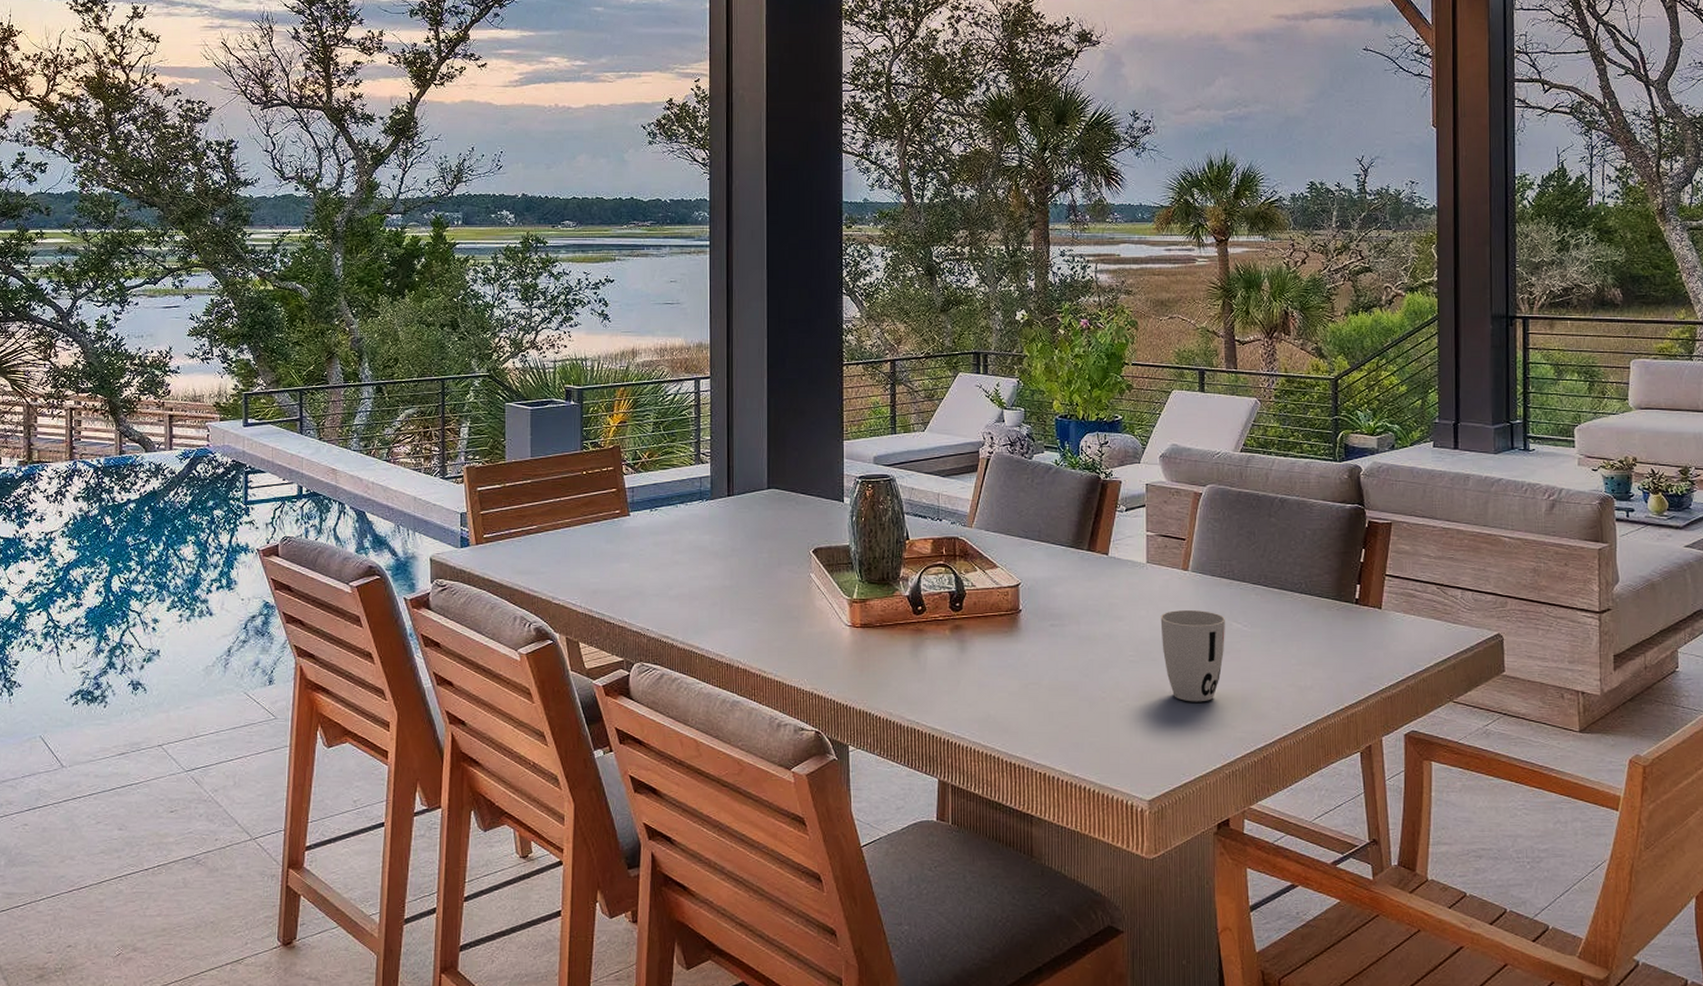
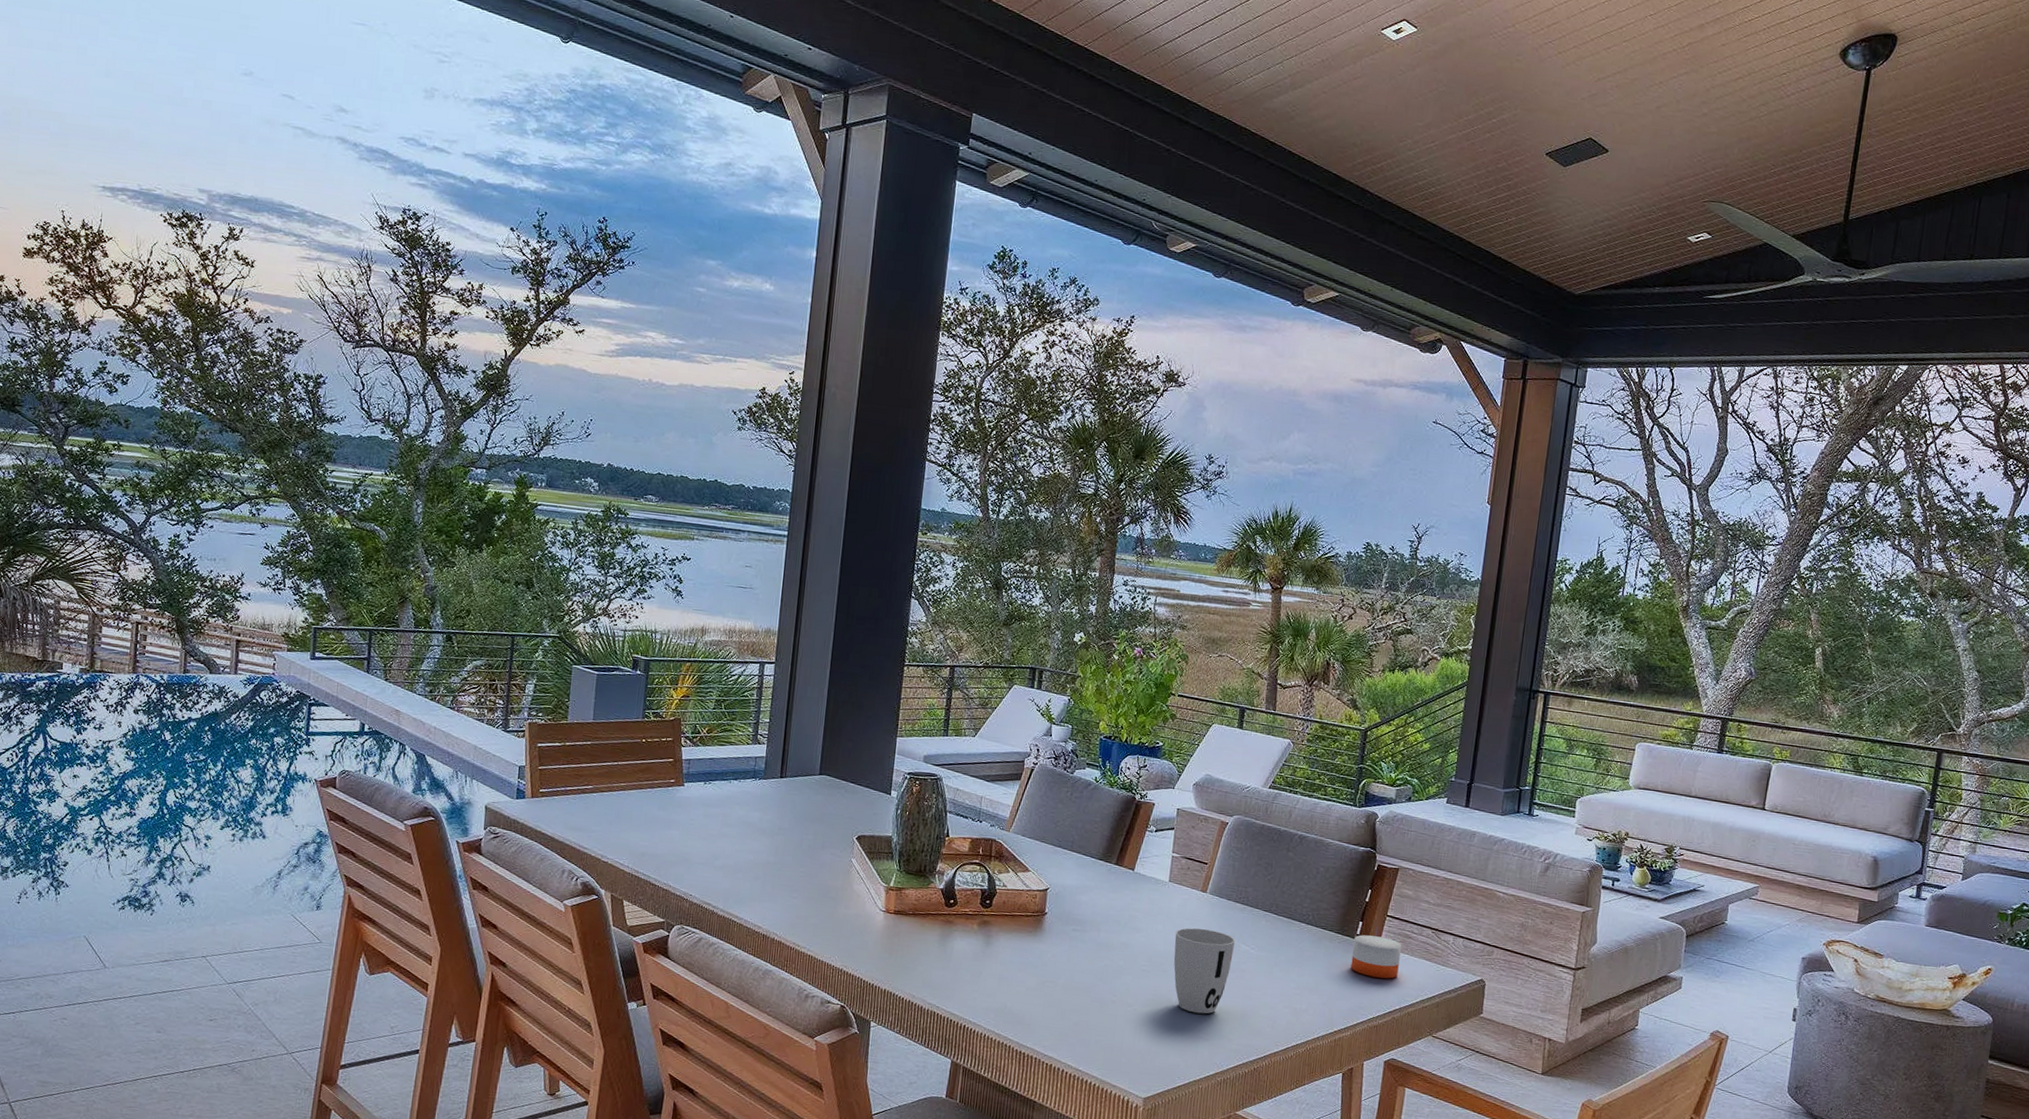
candle: none [1353,588,1406,643] -> present [1350,927,1401,979]

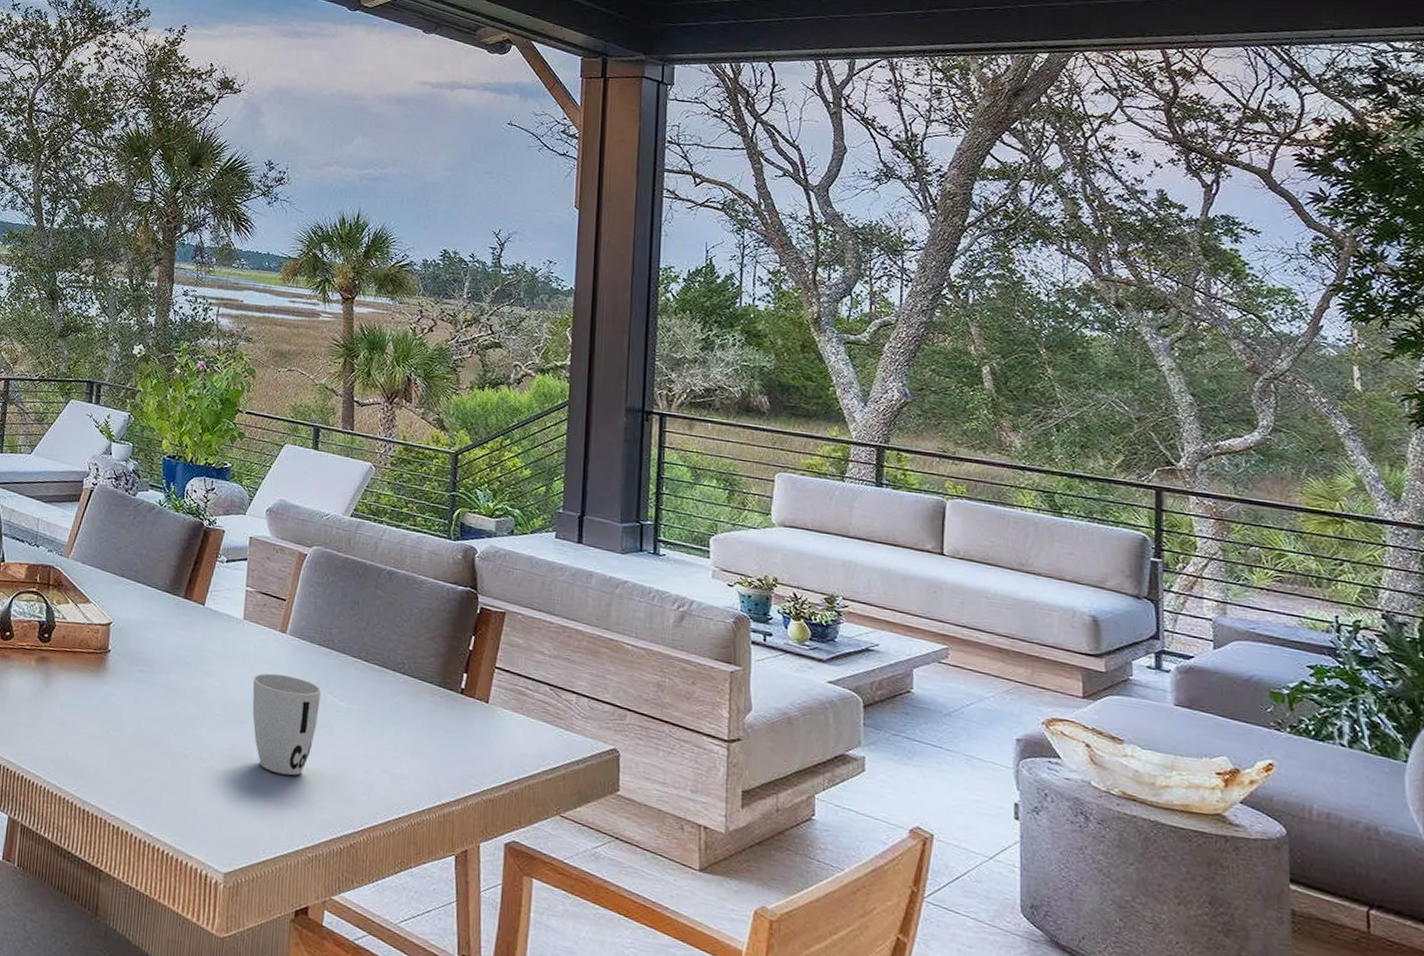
candle: present [1350,927,1401,979] -> none [457,680,515,743]

